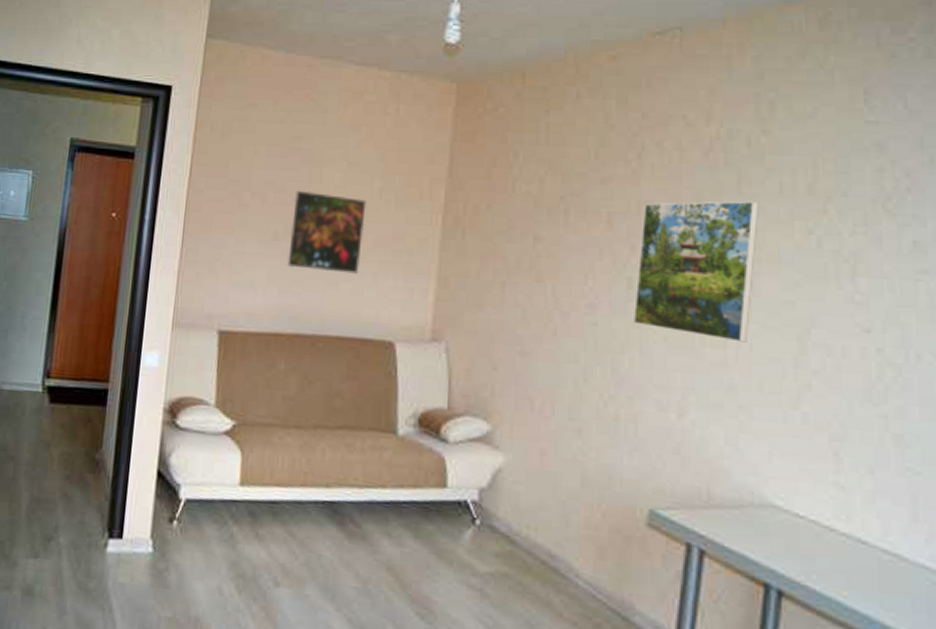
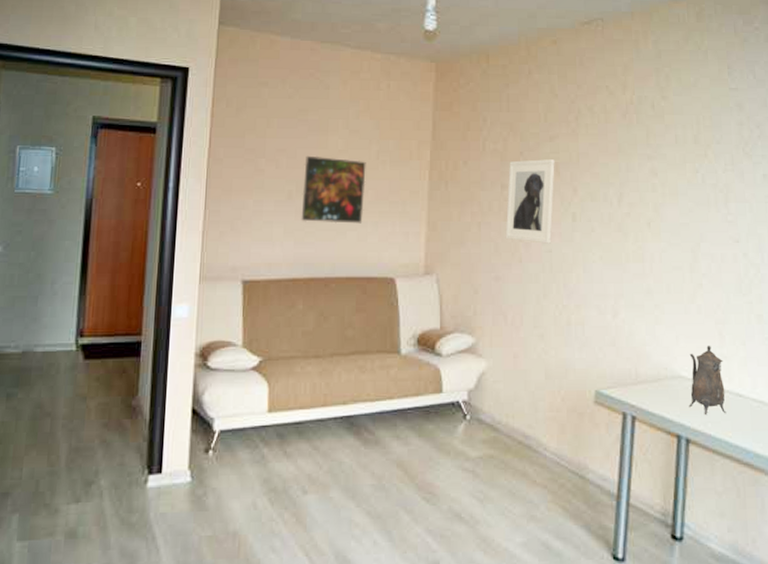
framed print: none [536,206,607,315] -> present [505,159,555,244]
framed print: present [632,200,759,343] -> none [577,150,662,257]
teapot: none [783,467,841,565] -> present [688,345,727,416]

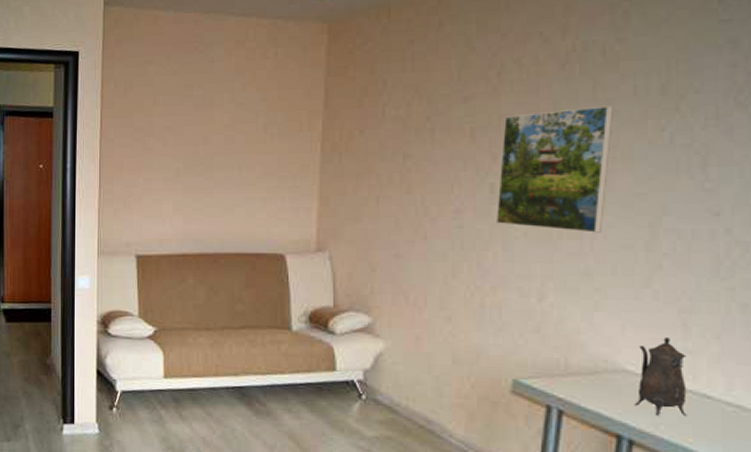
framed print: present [301,155,366,224] -> none [189,132,253,200]
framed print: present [505,159,555,244] -> none [407,123,470,219]
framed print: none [577,150,662,257] -> present [495,105,613,233]

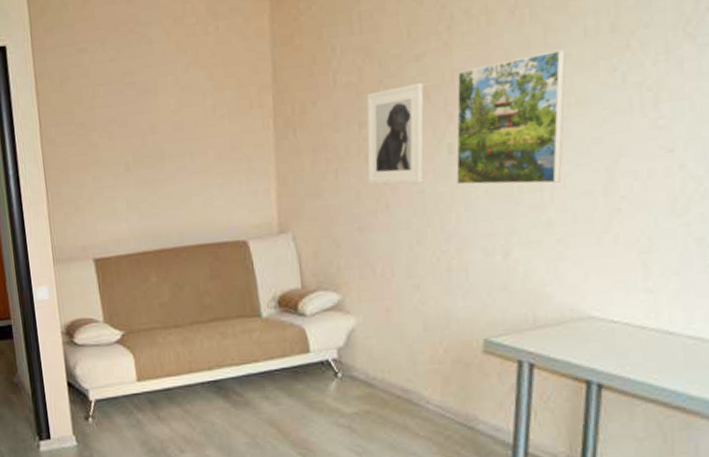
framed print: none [407,123,470,219] -> present [366,83,424,185]
teapot: present [634,336,687,417] -> none [601,278,651,358]

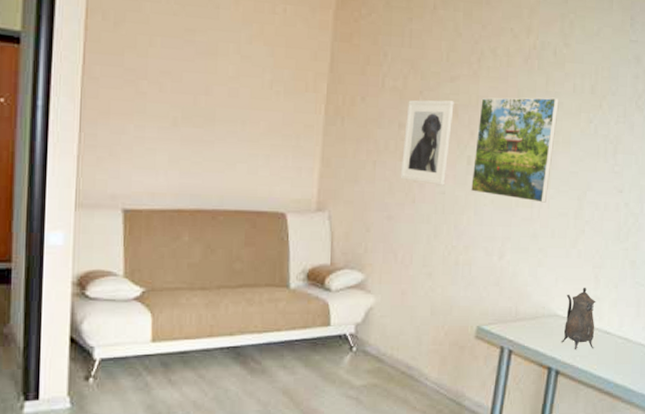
teapot: none [601,278,651,358] -> present [561,287,596,350]

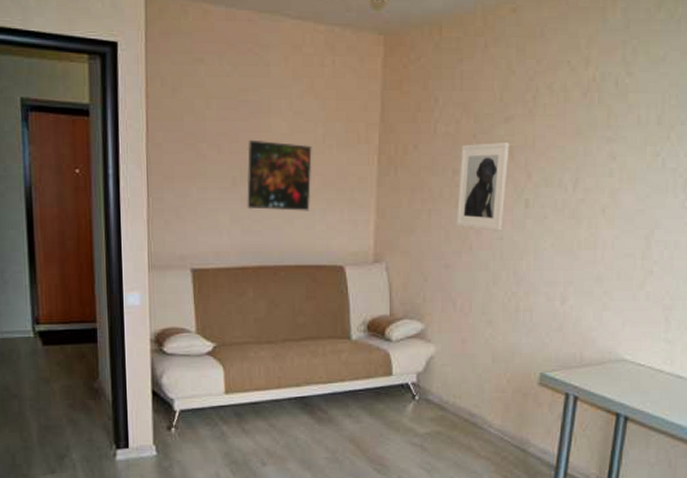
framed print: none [187,80,259,156] -> present [246,139,312,211]
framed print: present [470,97,559,203] -> none [529,132,622,244]
teapot: present [561,287,596,350] -> none [629,330,667,396]

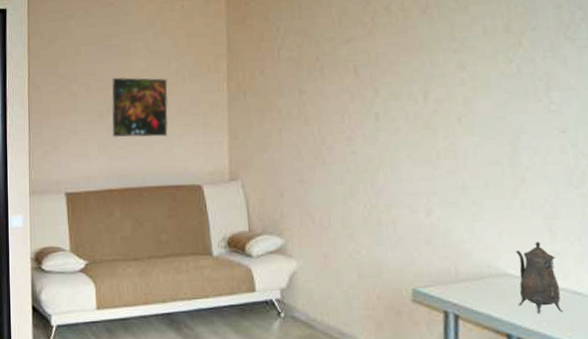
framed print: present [456,143,509,231] -> none [305,62,355,145]
teapot: none [629,330,667,396] -> present [515,241,564,315]

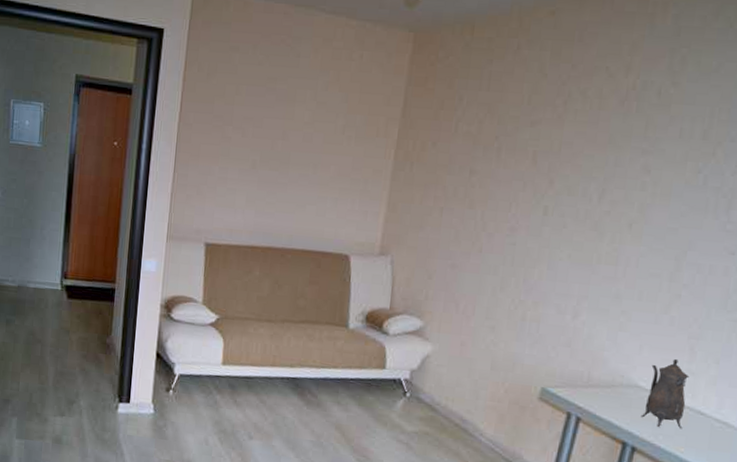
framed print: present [111,77,168,138] -> none [263,126,331,199]

